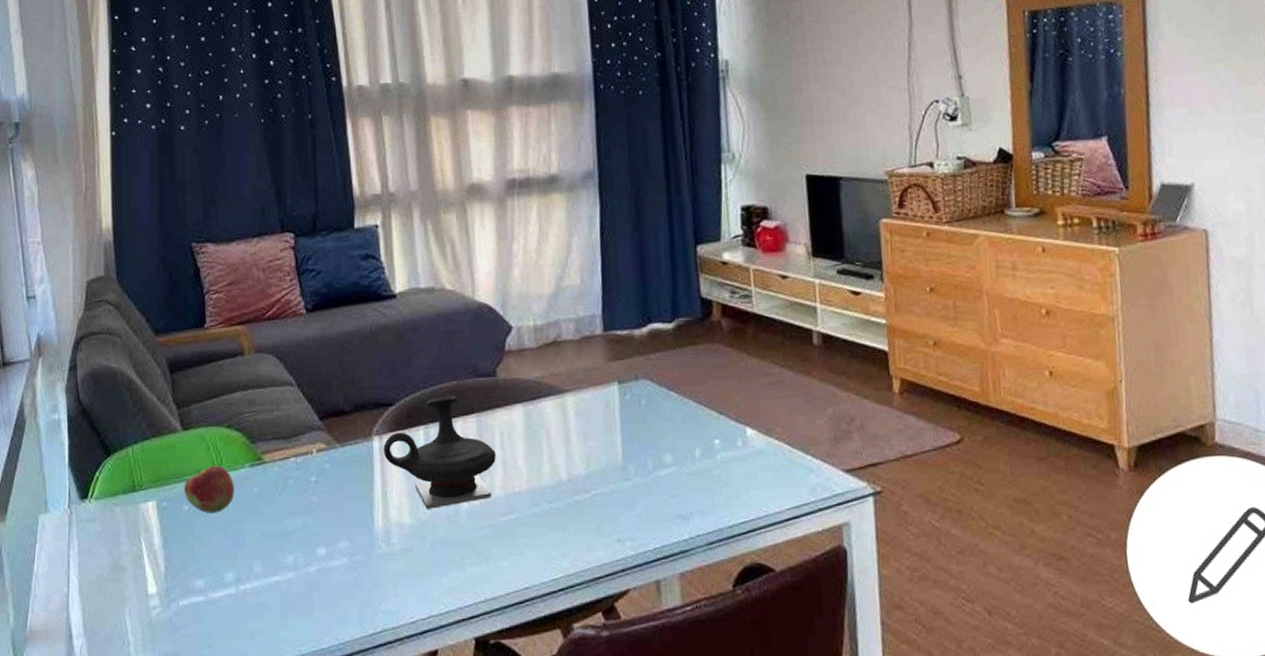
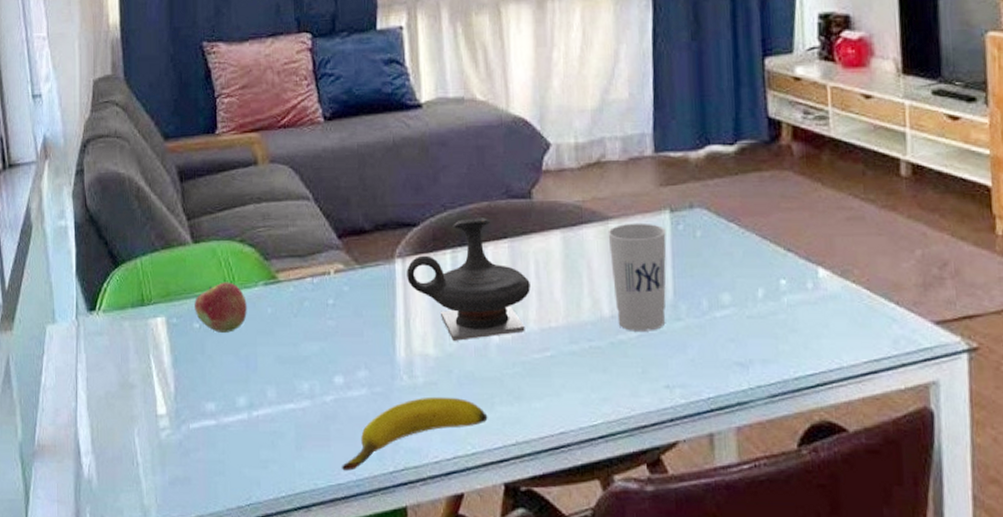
banana: none [325,561,459,636] -> present [342,396,488,471]
cup: none [564,394,617,492] -> present [608,222,667,331]

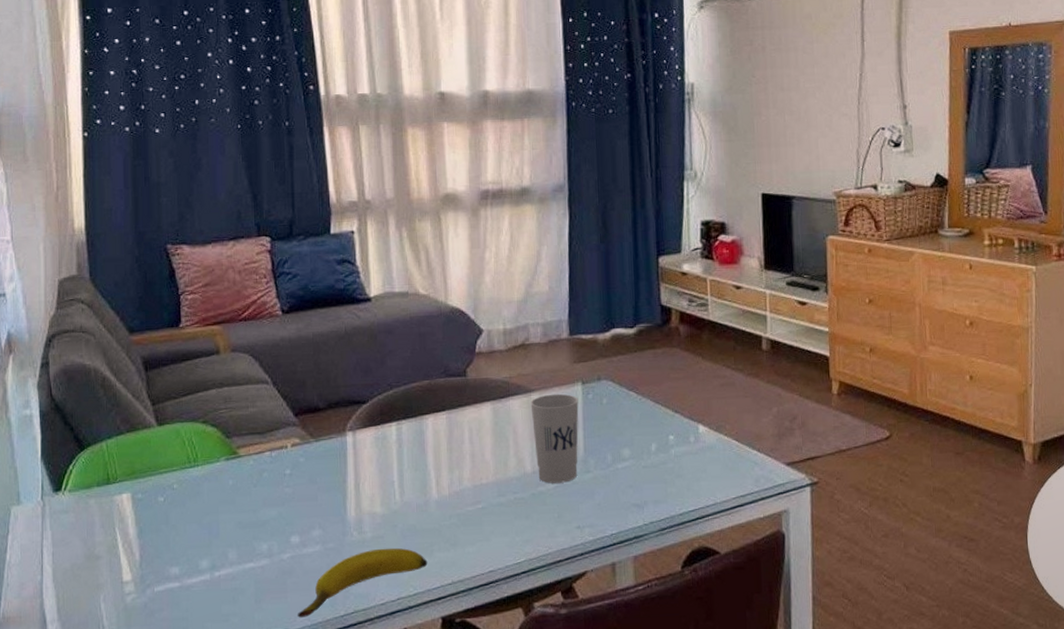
fruit: present [194,282,247,333] -> none [159,459,210,505]
teapot: present [407,218,530,341] -> none [357,394,465,500]

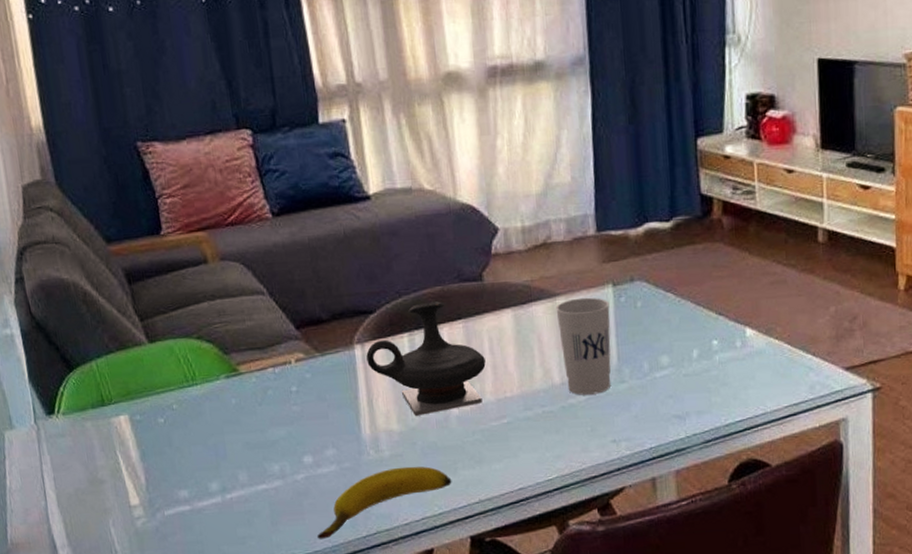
teapot: none [357,394,465,500] -> present [366,301,486,416]

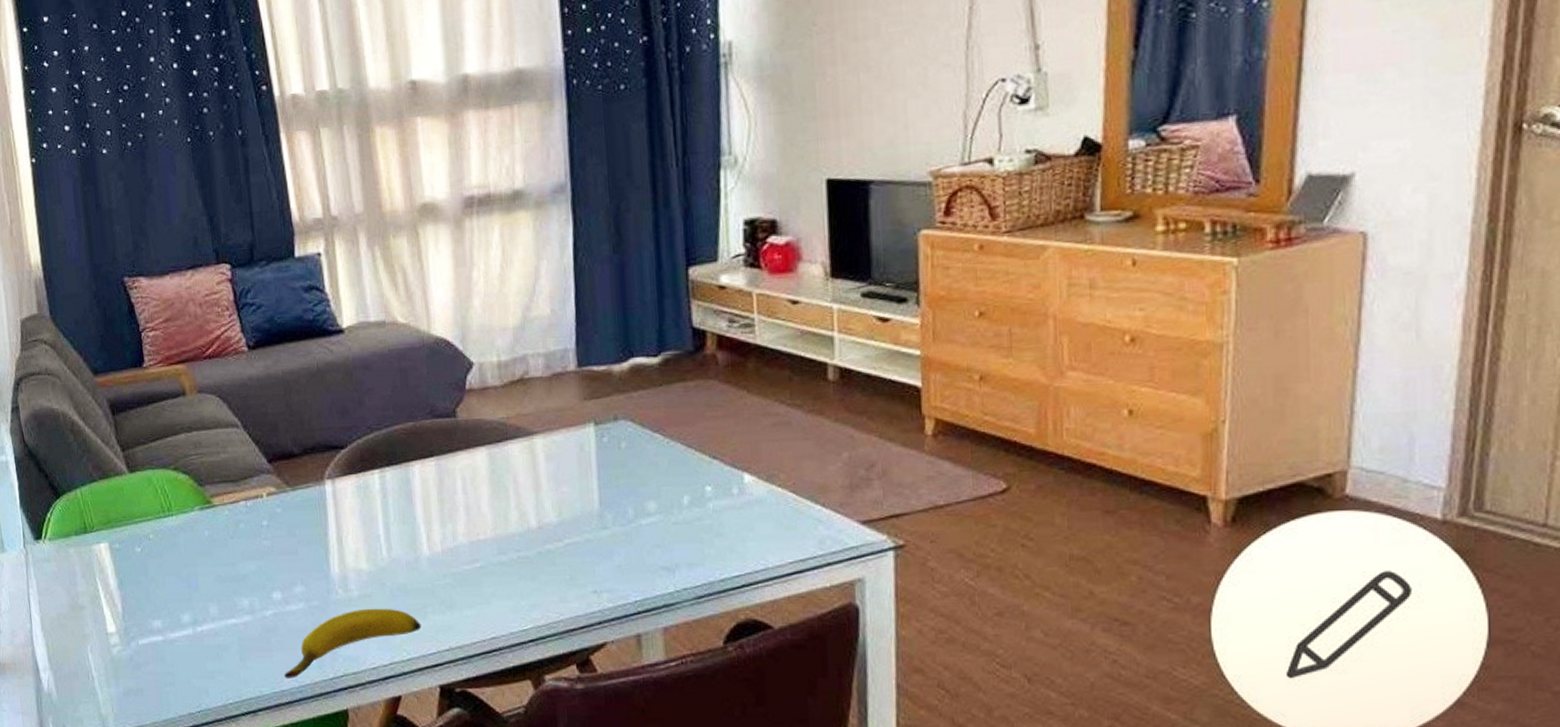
teapot: present [366,301,486,416] -> none [336,437,458,556]
cup: present [555,297,612,395] -> none [533,436,593,541]

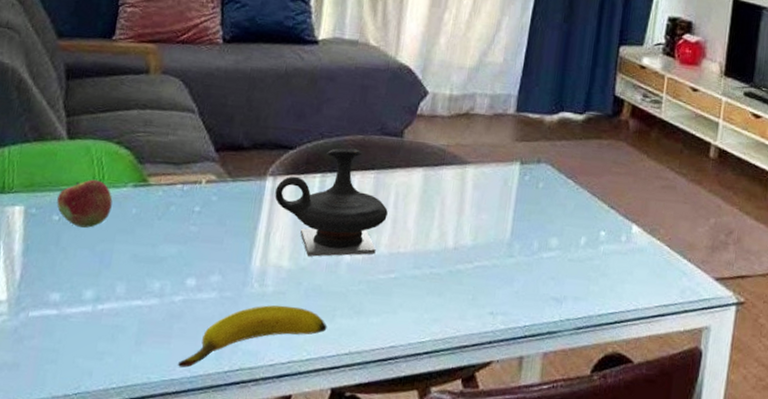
fruit: none [134,508,186,556] -> present [57,179,113,228]
teapot: none [336,437,458,556] -> present [275,148,388,257]

